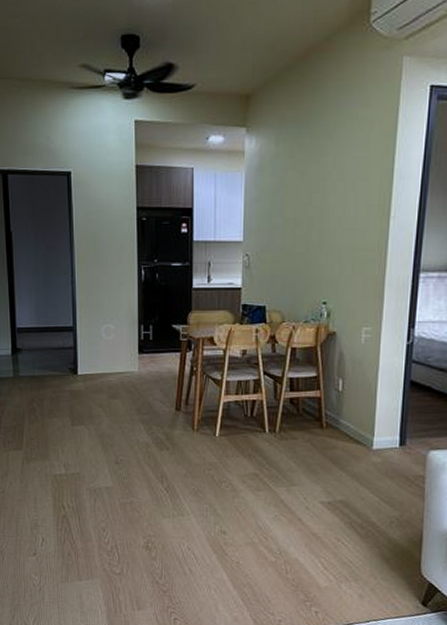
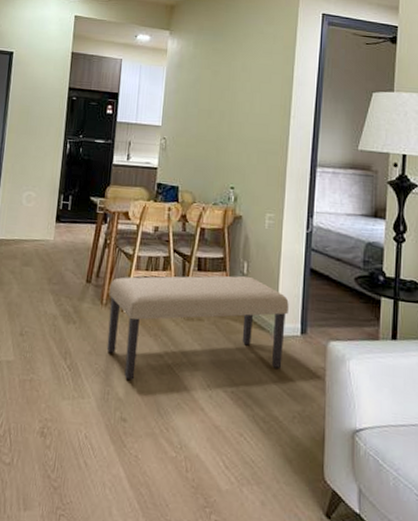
bench: none [199,393,387,498] -> present [106,275,289,381]

